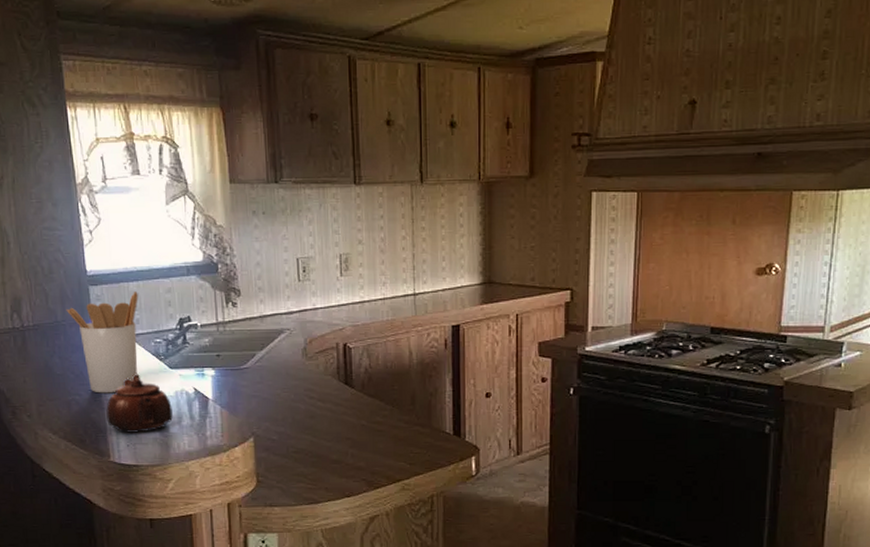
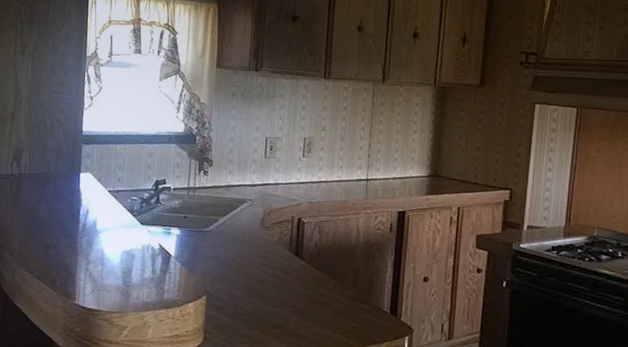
utensil holder: present [66,292,138,393] -> none [59,153,124,242]
teapot: present [106,374,173,433] -> none [78,226,138,281]

